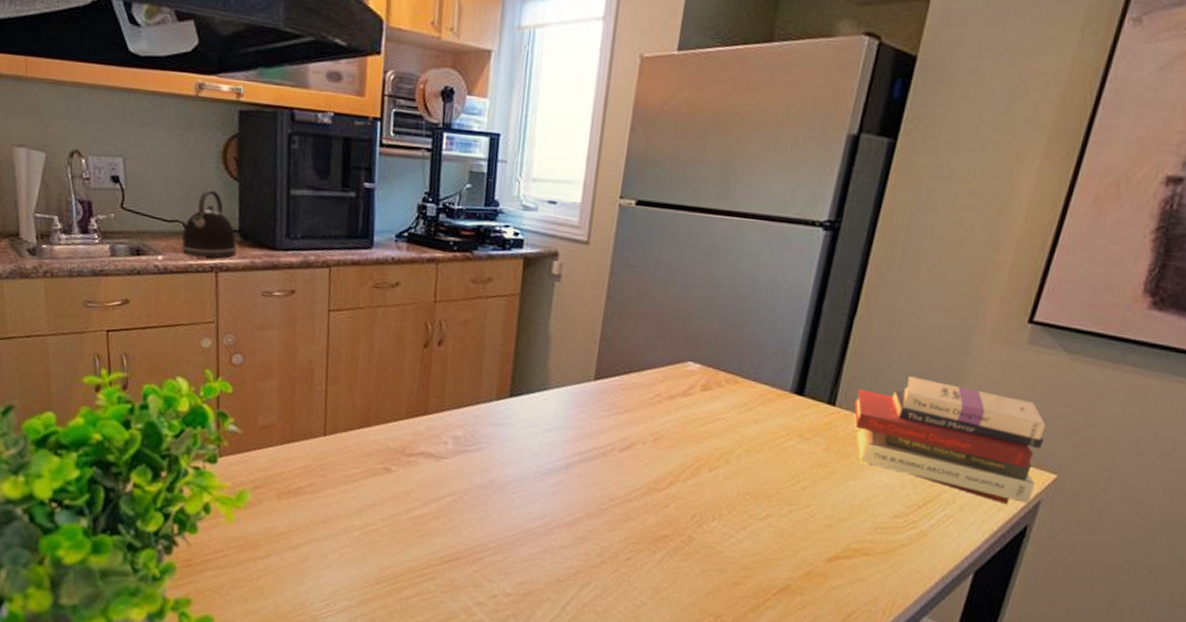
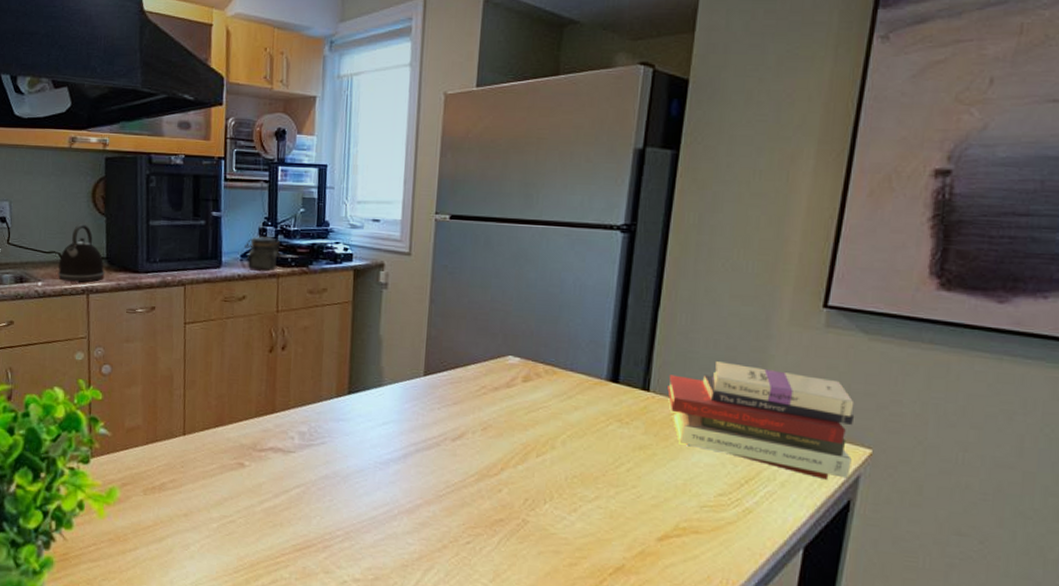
jar: none [400,214,442,256] -> present [244,236,281,272]

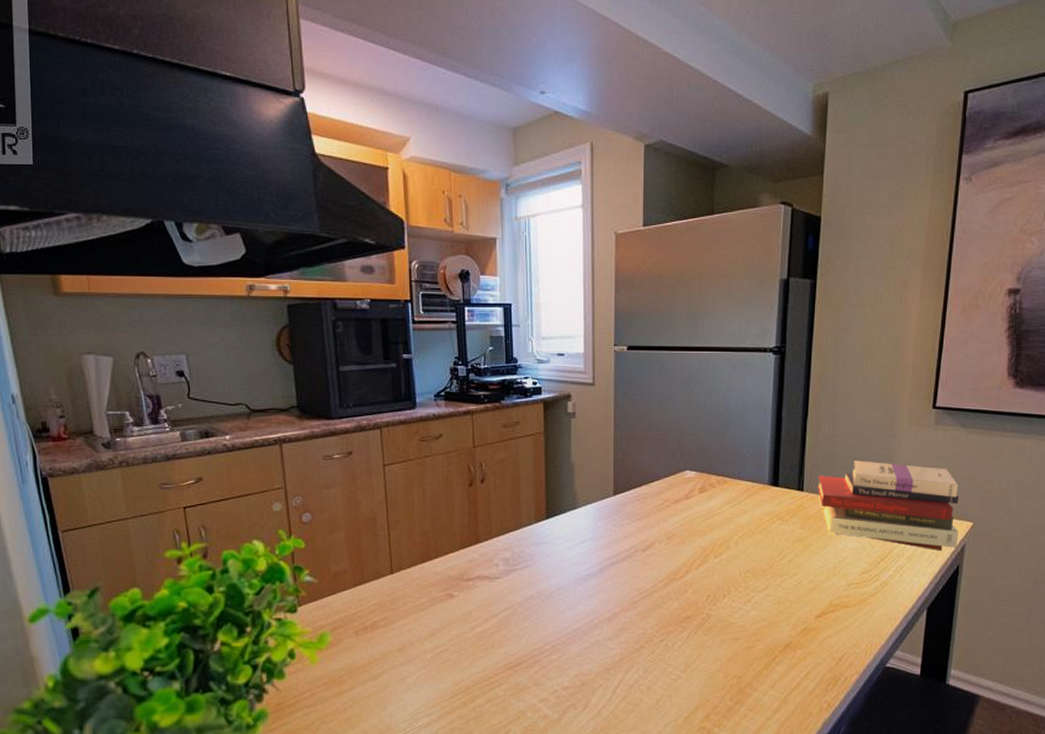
kettle: present [57,223,105,283] -> none [246,373,297,433]
jar: present [244,236,281,272] -> none [437,376,473,410]

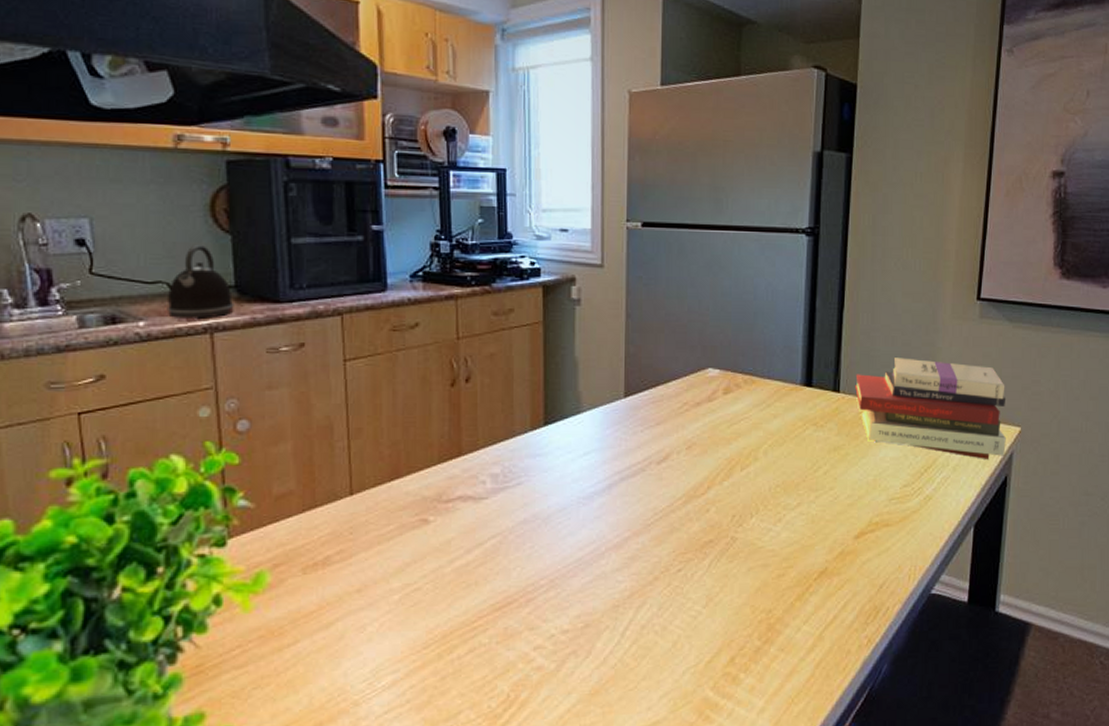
kettle: none [246,373,297,433] -> present [166,244,234,319]

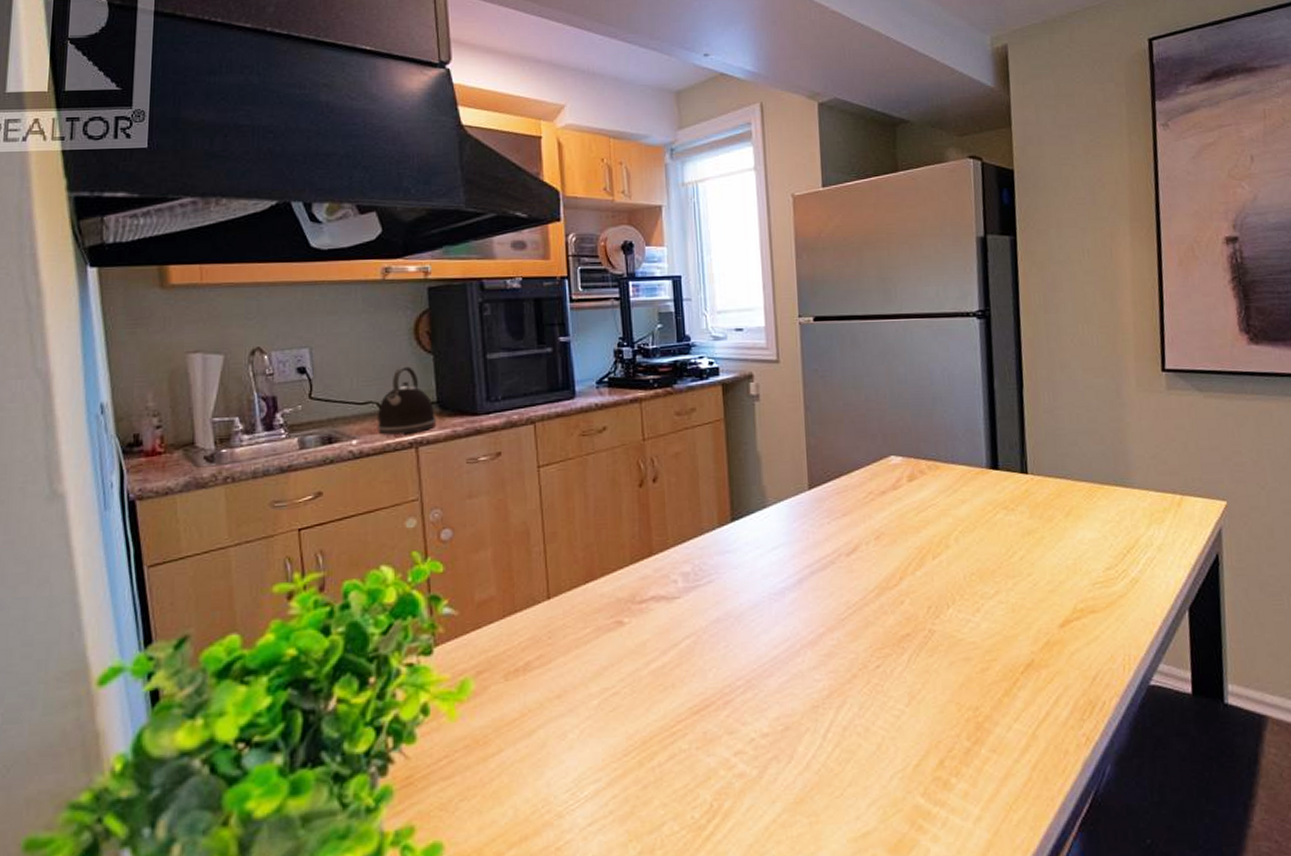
books: present [855,358,1006,460] -> none [1042,434,1213,538]

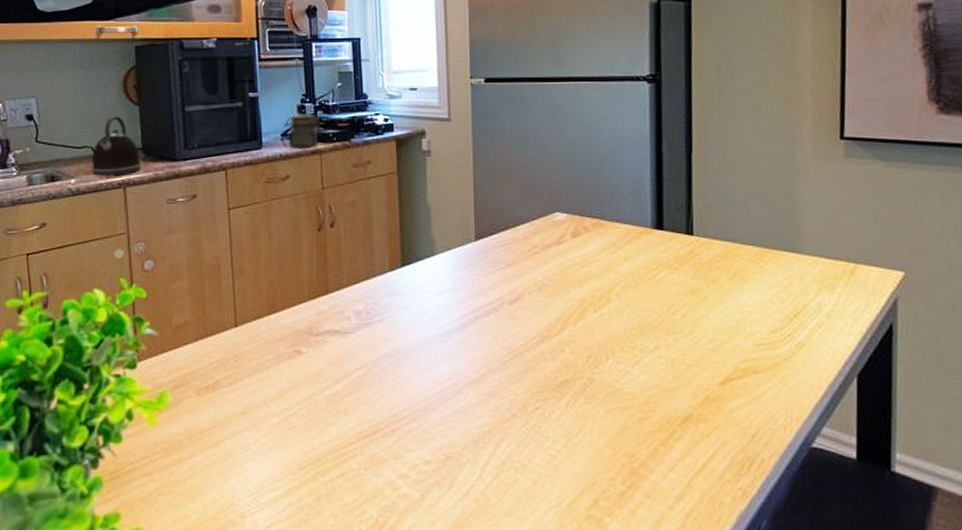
jar: none [600,358,641,399] -> present [284,113,322,150]

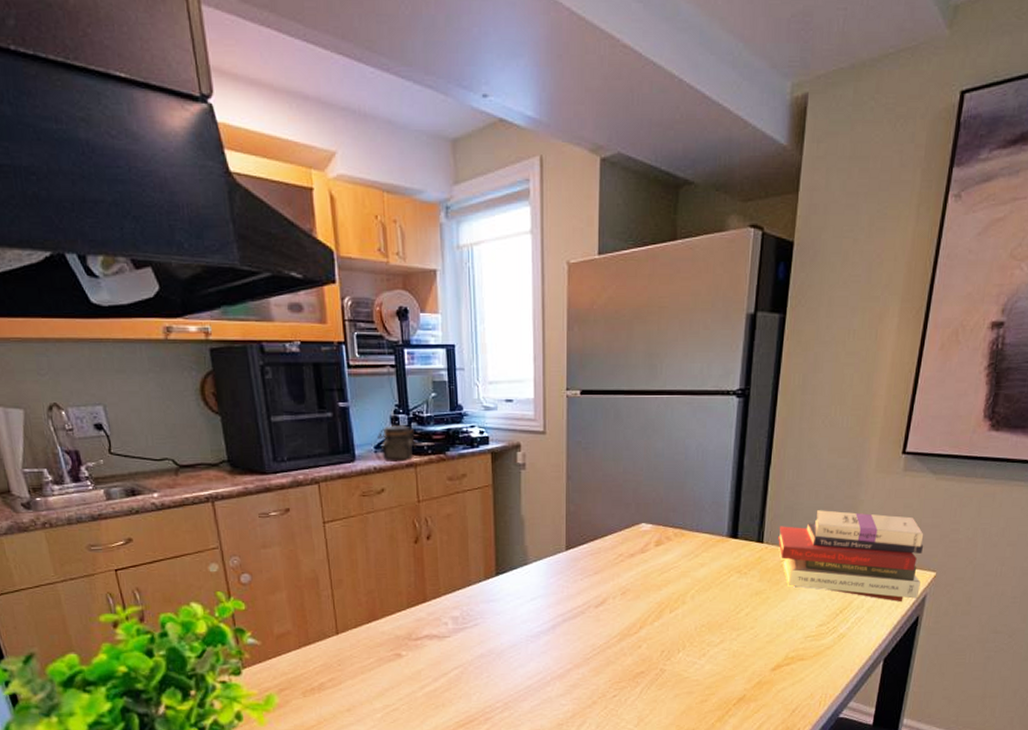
kettle: present [91,115,142,176] -> none [174,425,229,490]
books: none [709,200,888,307] -> present [778,510,924,603]

